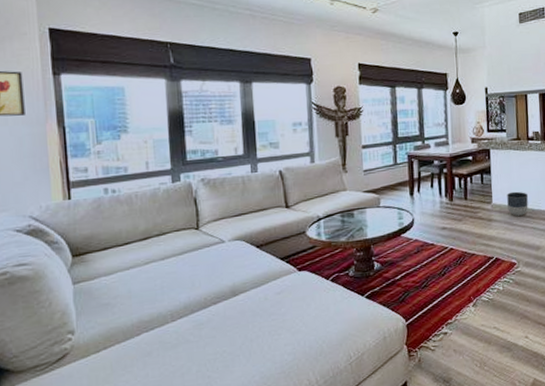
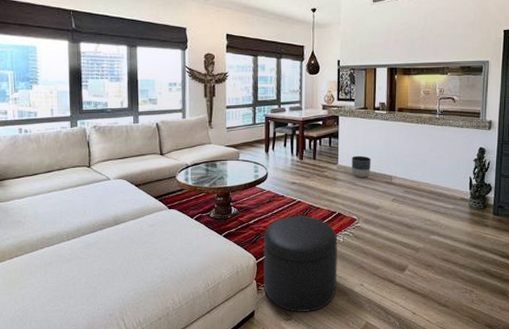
ottoman: none [413,264,499,377] -> present [263,215,338,312]

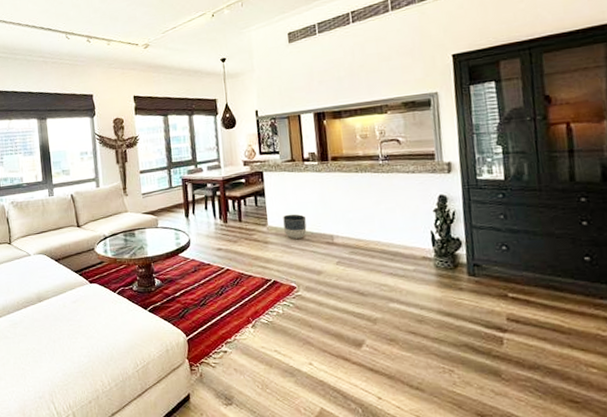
ottoman: present [263,215,338,312] -> none [192,284,281,396]

